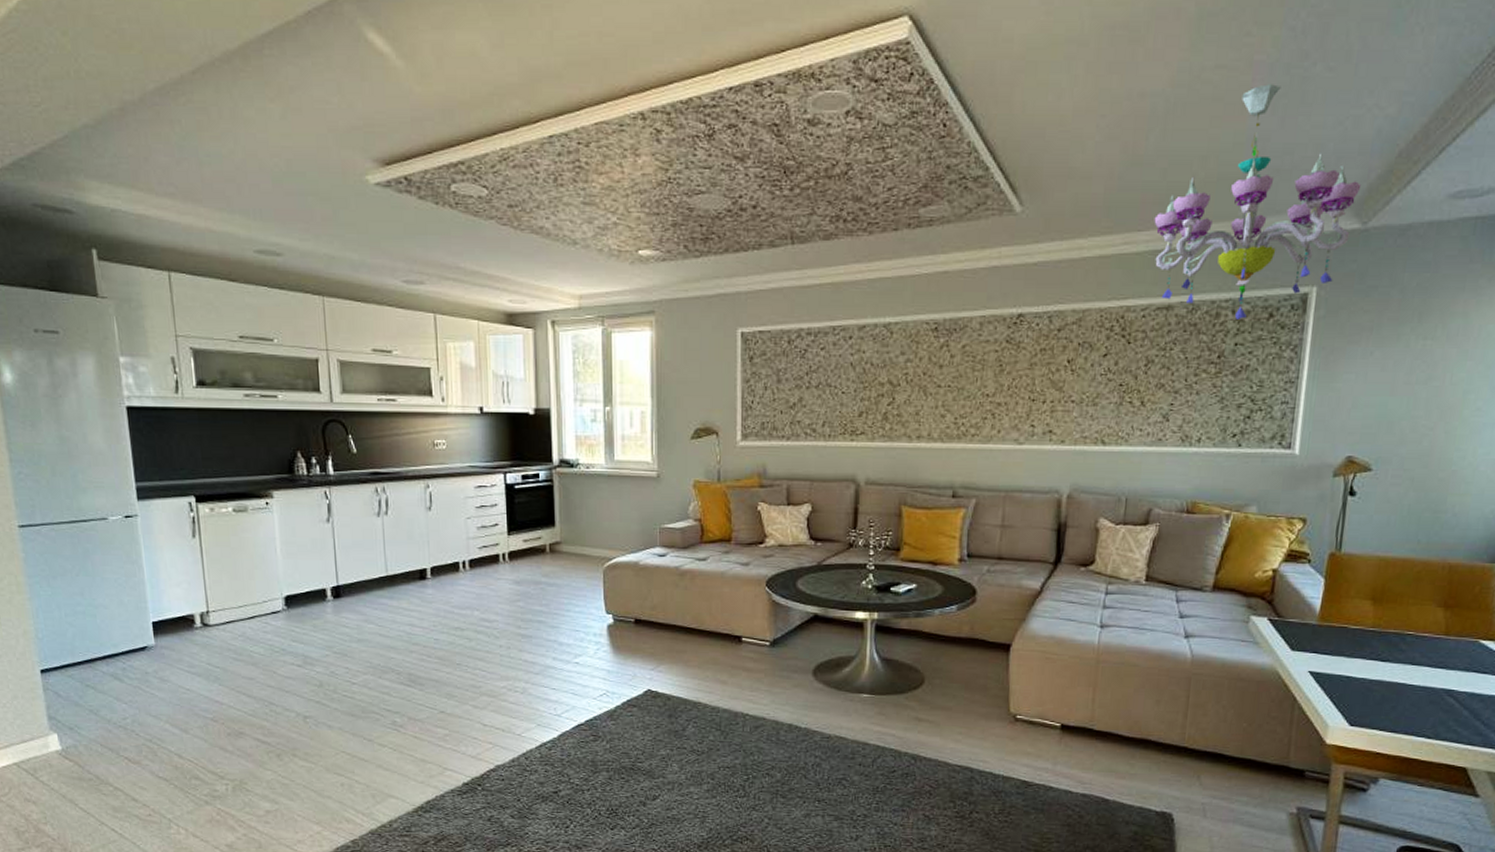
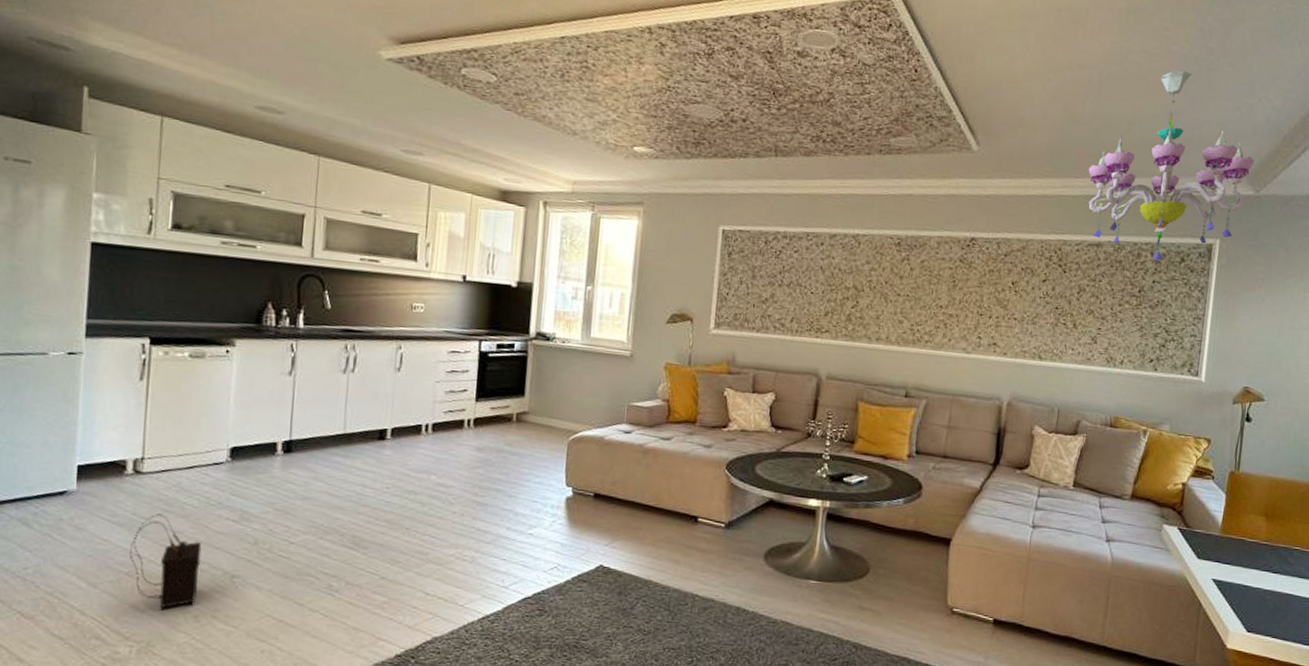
satchel: none [211,663,276,751] -> present [130,514,202,611]

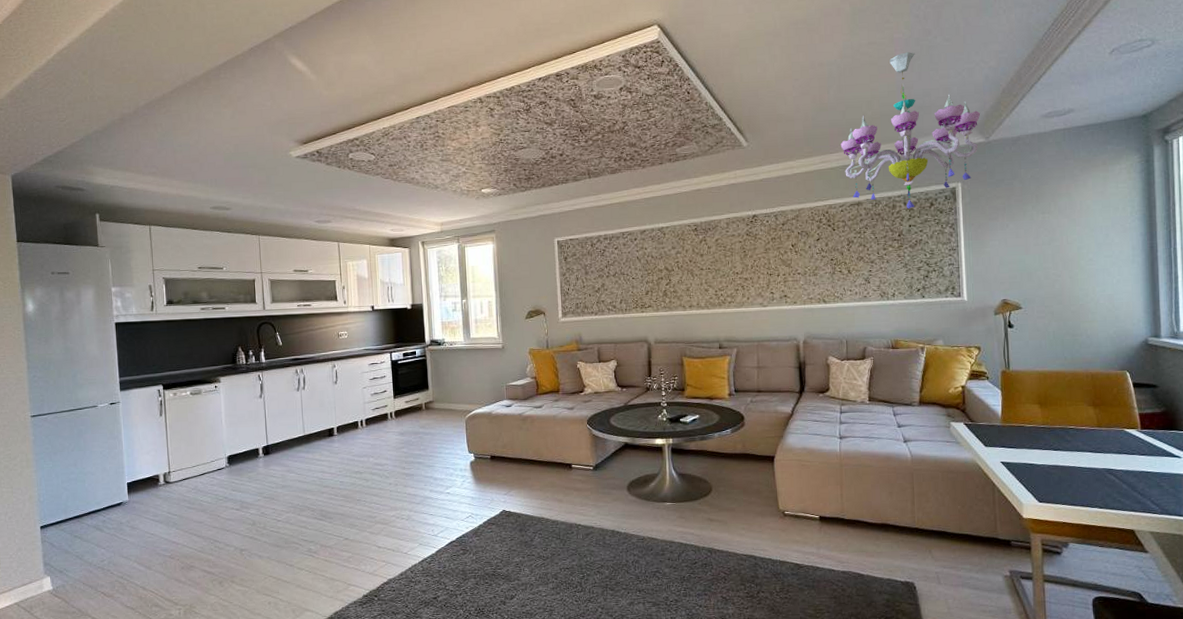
satchel: present [130,514,202,611] -> none [170,511,219,581]

